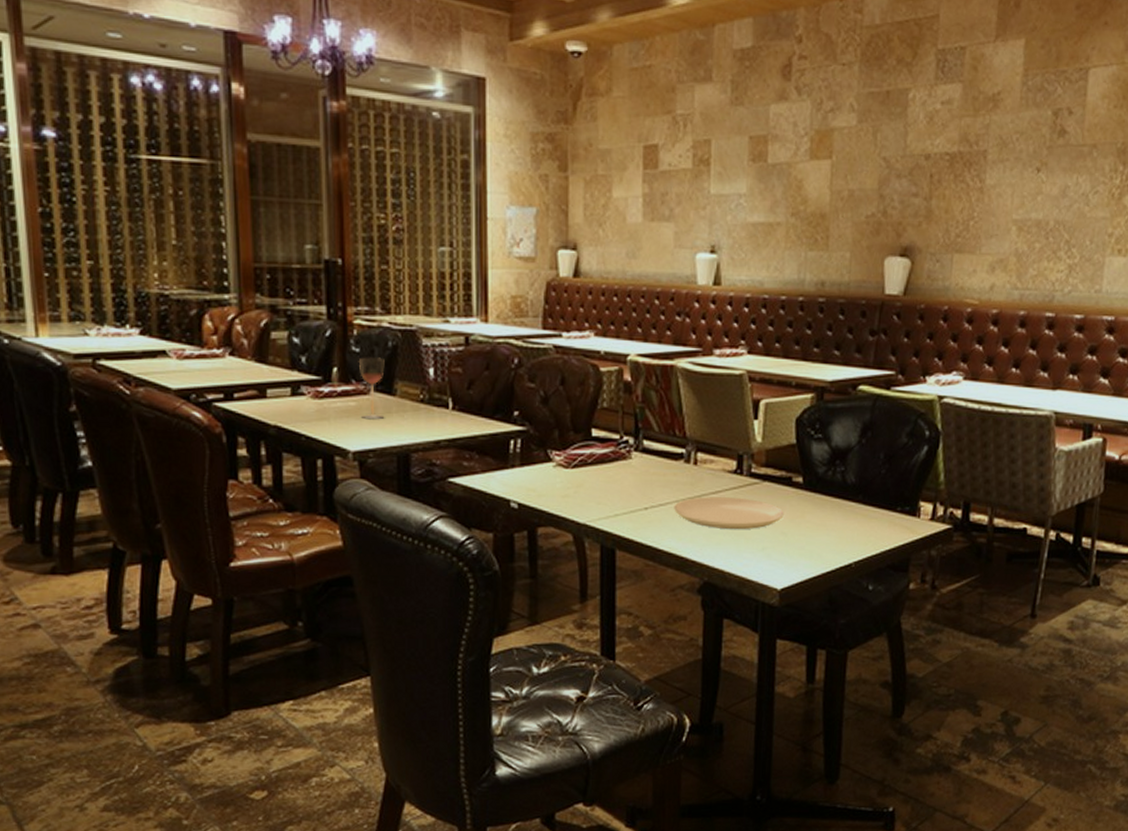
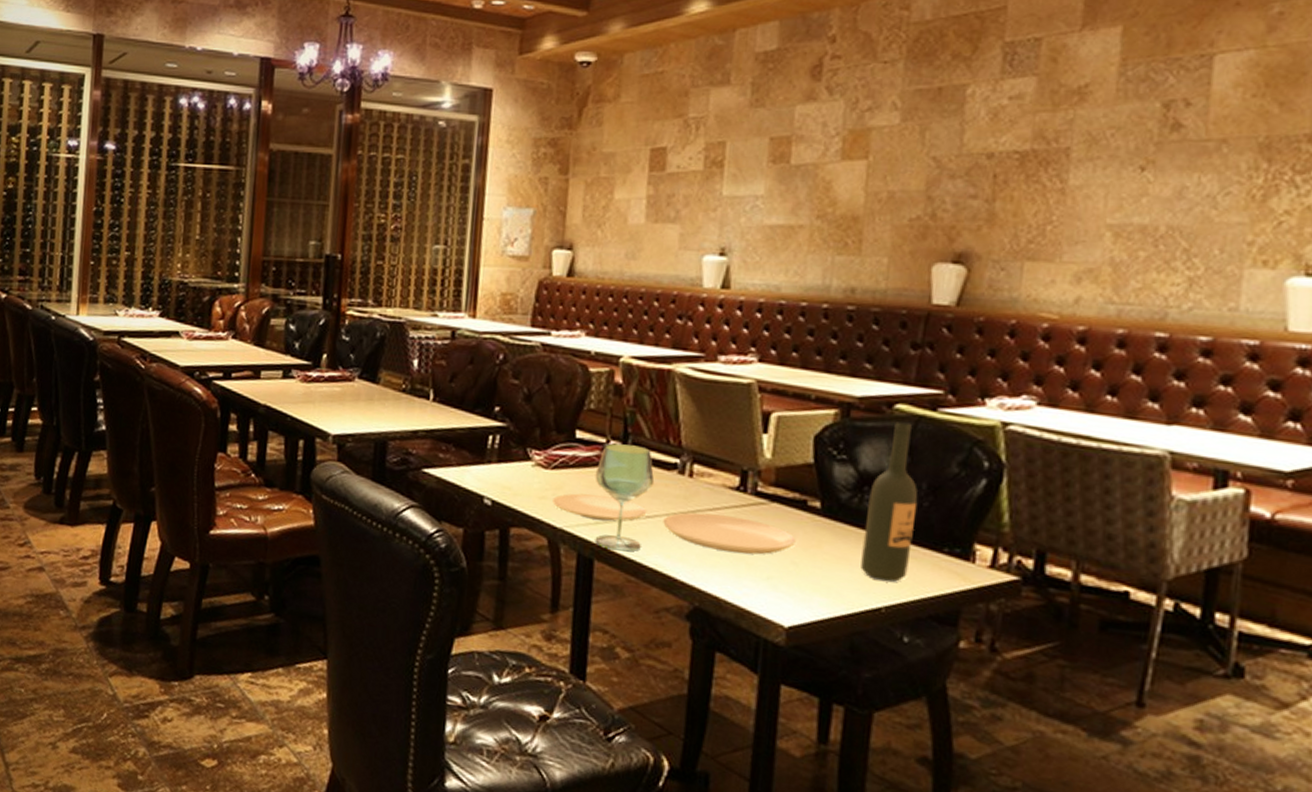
wineglass: present [358,357,385,419] -> none [344,345,372,405]
plate: none [575,488,660,512] -> present [553,493,647,521]
wine glass: none [612,439,665,539] -> present [595,443,655,552]
wine bottle: none [835,401,877,540] -> present [860,422,918,582]

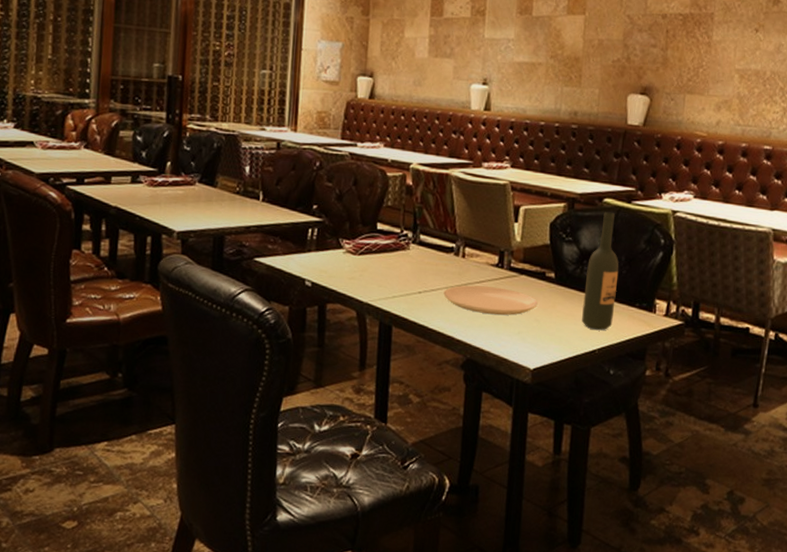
plate: present [553,493,647,521] -> none [360,274,432,295]
wine glass: present [595,443,655,552] -> none [392,233,437,318]

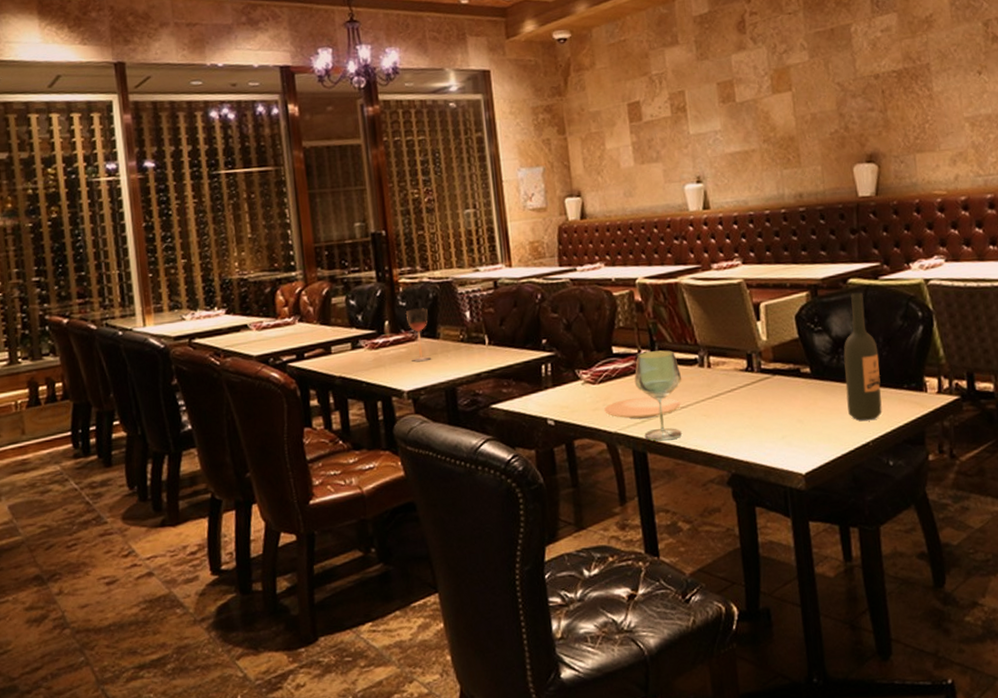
wineglass: none [187,154,210,206] -> present [405,308,432,361]
plate: none [360,274,432,295] -> present [604,397,681,419]
wine glass: none [392,233,437,318] -> present [634,350,682,441]
plate: present [443,285,538,315] -> none [695,392,798,424]

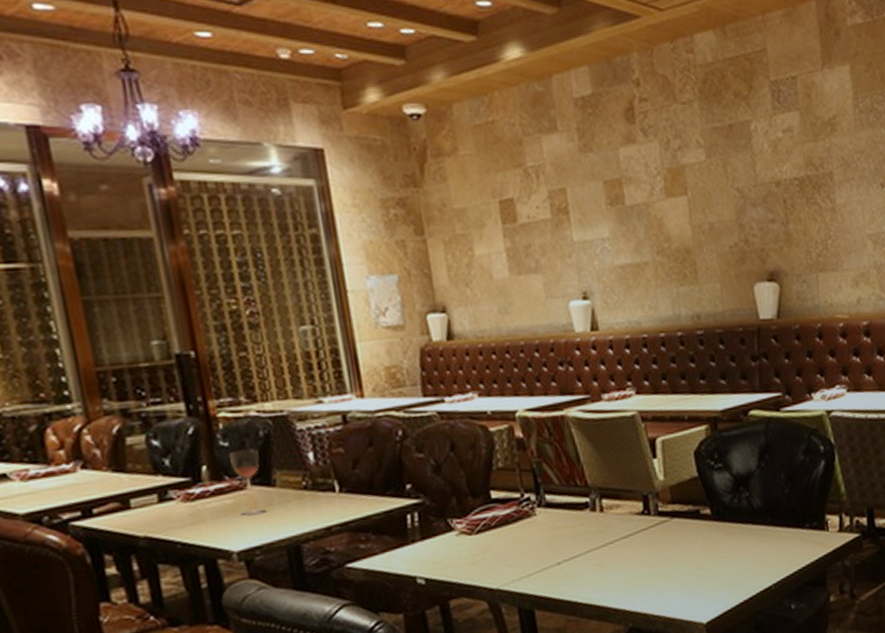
plate: present [604,397,681,419] -> none [484,546,572,573]
wine glass: present [634,350,682,441] -> none [517,493,573,597]
wine bottle: present [843,292,882,420] -> none [744,425,784,563]

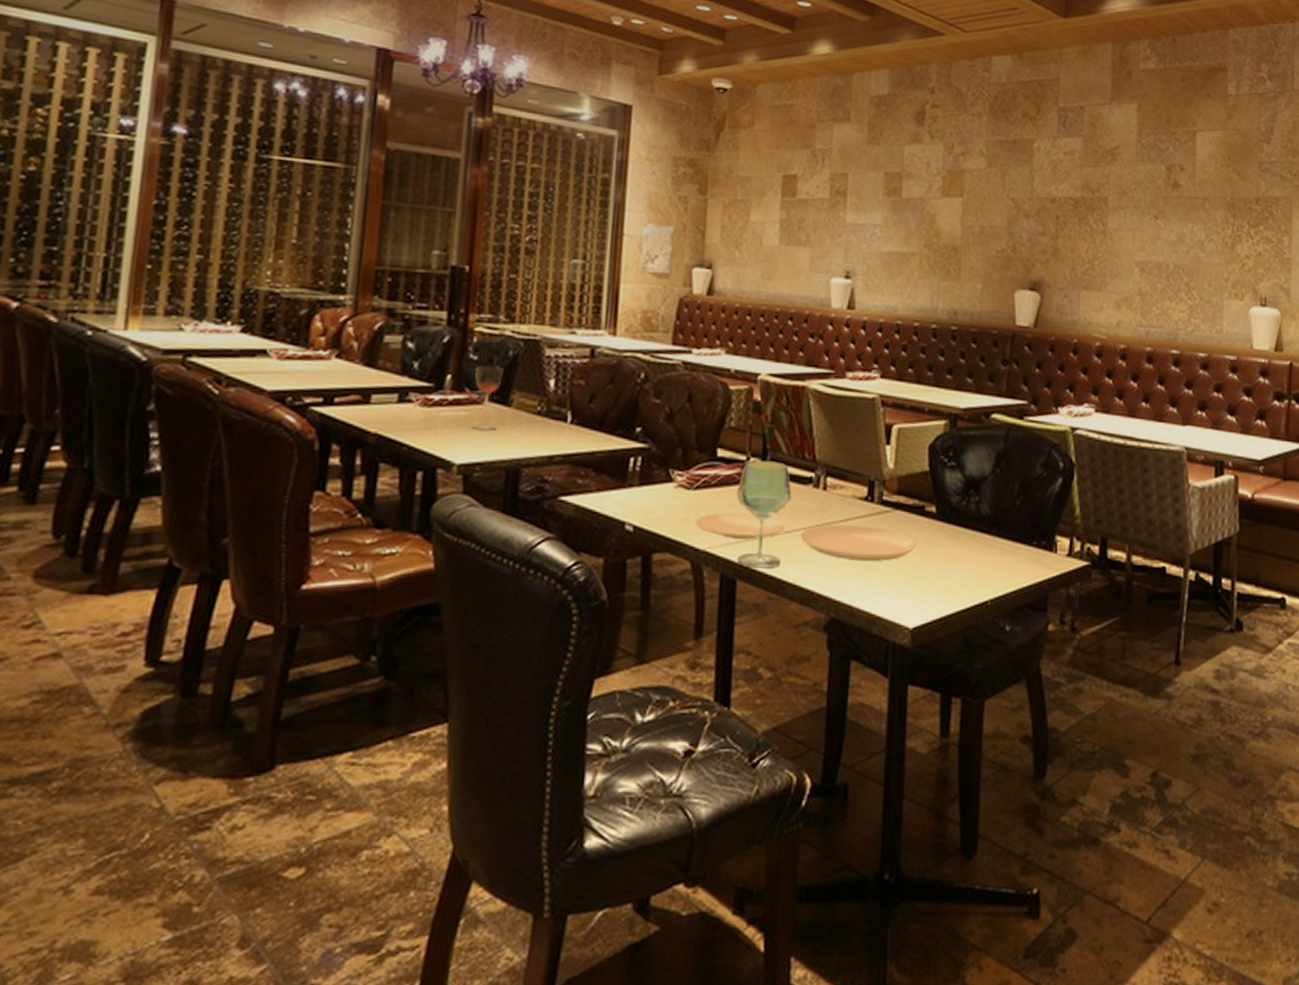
plate: none [484,546,572,573] -> present [695,512,786,539]
wine glass: none [517,493,573,597] -> present [736,460,792,569]
plate: none [587,537,698,573] -> present [800,524,916,561]

